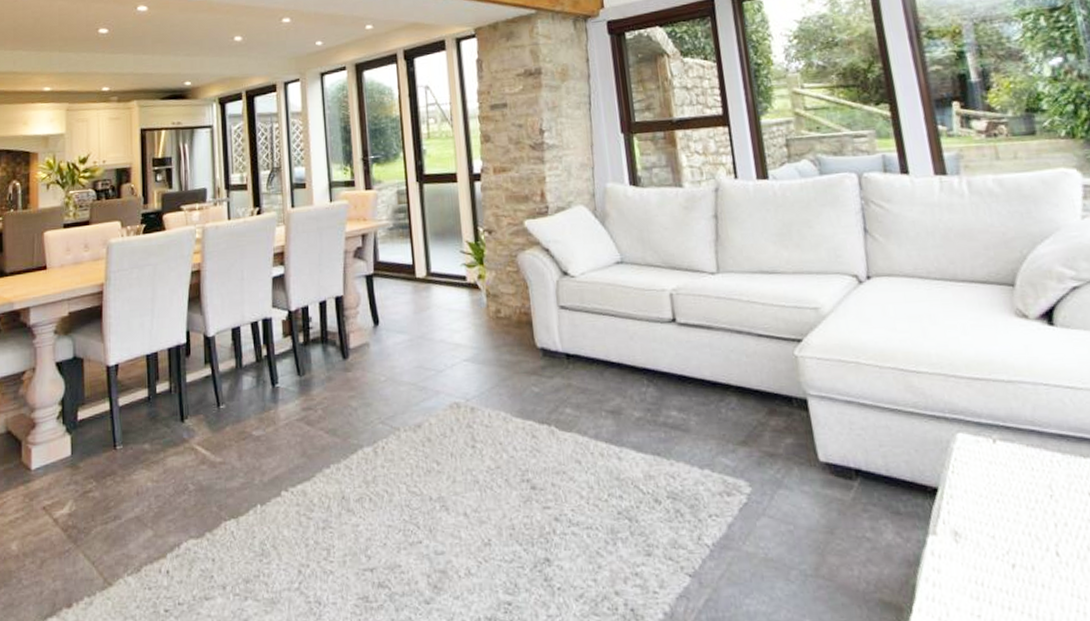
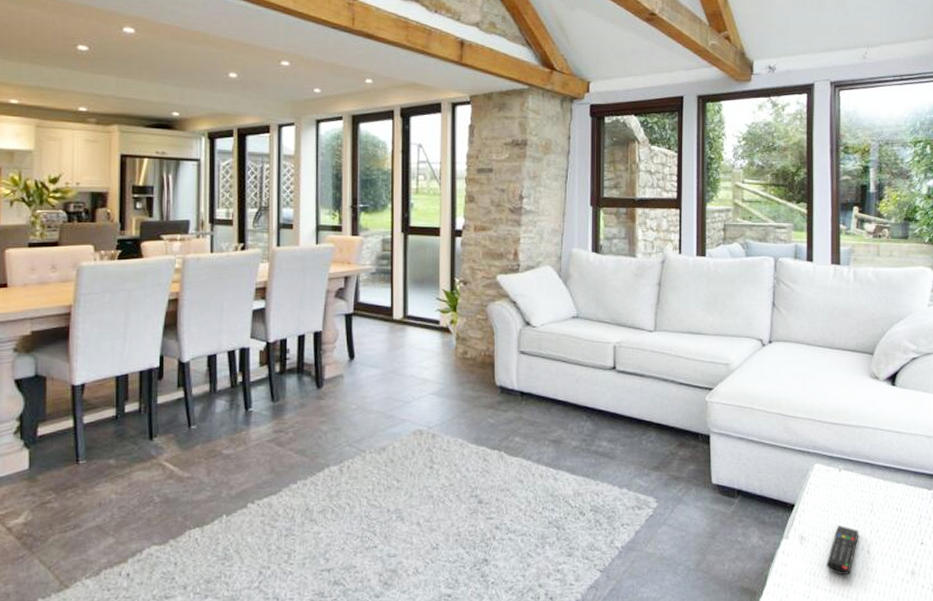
remote control: none [997,516,1039,587] -> present [826,525,859,576]

